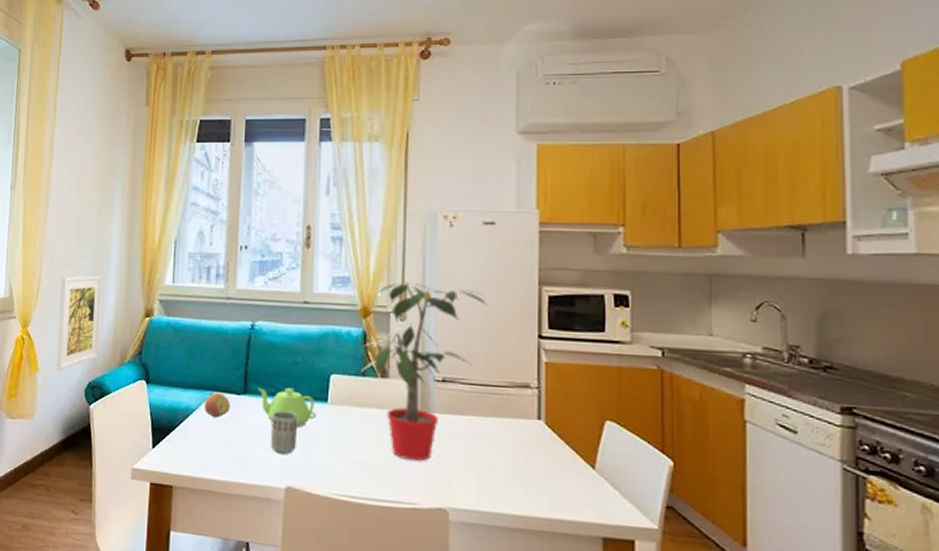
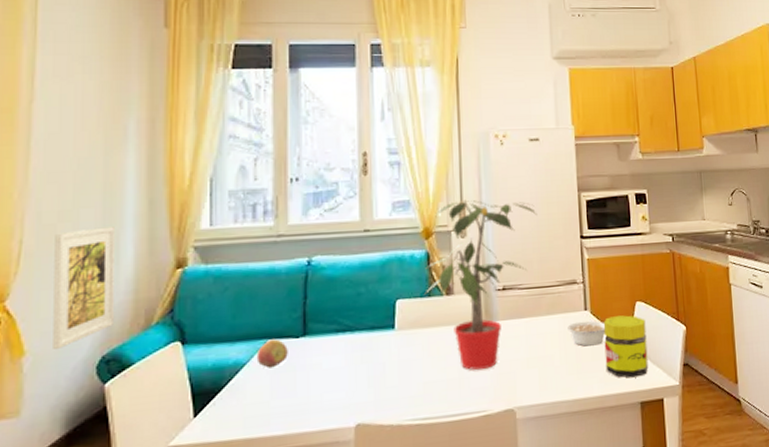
teapot: present [258,387,316,428] -> none [318,320,384,361]
cup: present [271,410,297,454] -> none [337,345,364,392]
legume: none [515,430,562,461] -> present [567,320,605,347]
jar: none [560,432,617,508] -> present [603,315,649,378]

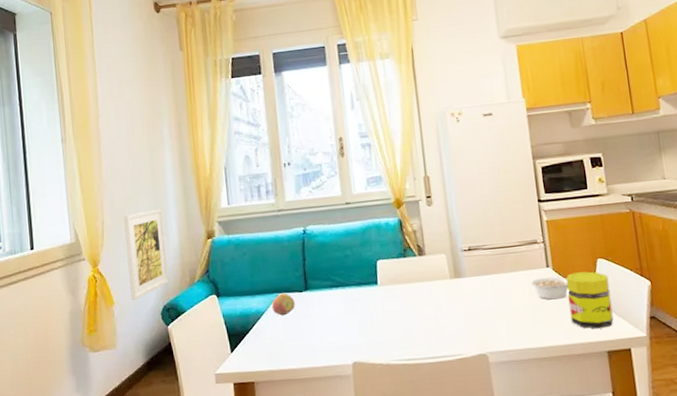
potted plant: present [424,199,538,371] -> none [399,171,496,320]

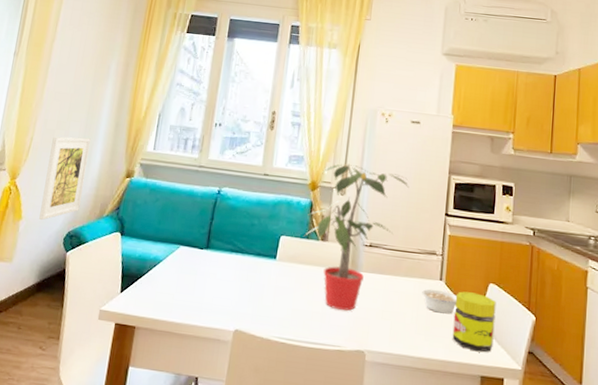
fruit: present [271,293,295,316] -> none [170,246,194,269]
potted plant: none [399,171,496,320] -> present [304,163,409,311]

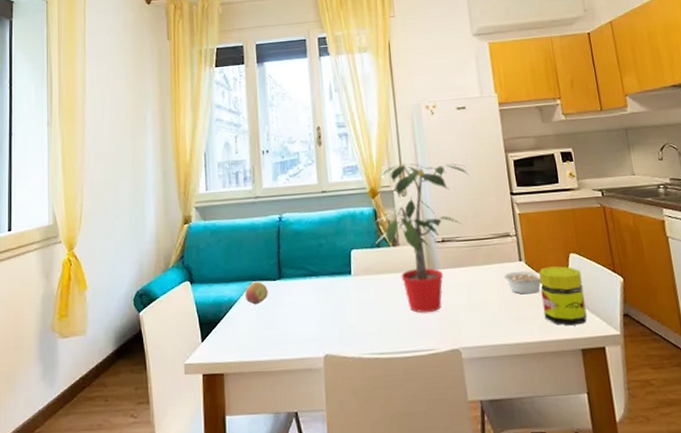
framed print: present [39,137,91,220] -> none [103,192,143,285]
fruit: none [170,246,194,269] -> present [244,281,268,305]

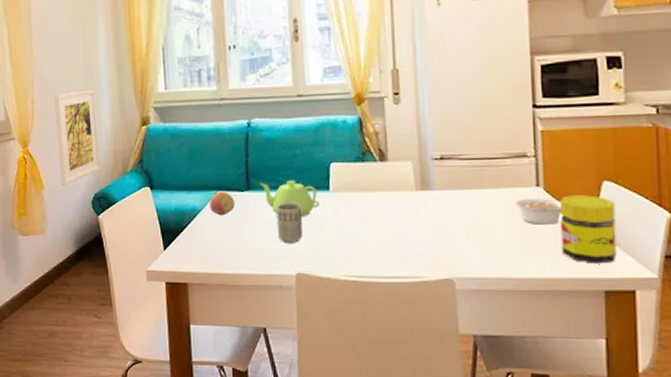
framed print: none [103,192,143,285] -> present [54,89,100,185]
teapot: none [290,267,343,301] -> present [260,180,320,217]
cup: none [305,288,329,327] -> present [277,202,303,243]
potted plant: present [373,163,469,313] -> none [358,65,481,238]

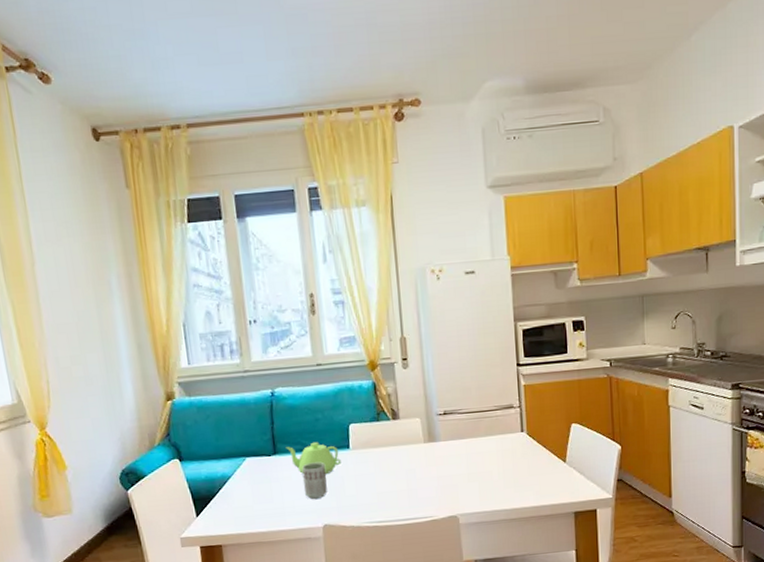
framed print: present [54,89,100,185] -> none [71,367,126,464]
fruit: present [209,191,235,216] -> none [238,457,263,480]
legume: present [515,197,562,225] -> none [505,441,541,464]
jar: present [559,195,617,264] -> none [539,436,583,491]

